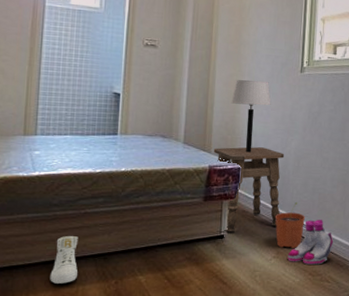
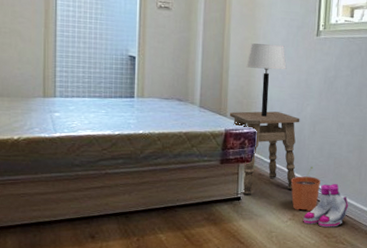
sneaker: present [50,236,78,284] -> none [75,195,101,240]

